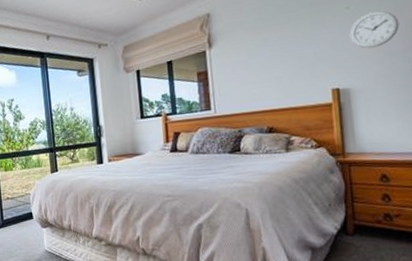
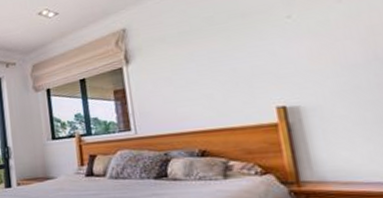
wall clock: present [349,11,399,49] -> none [293,18,358,61]

